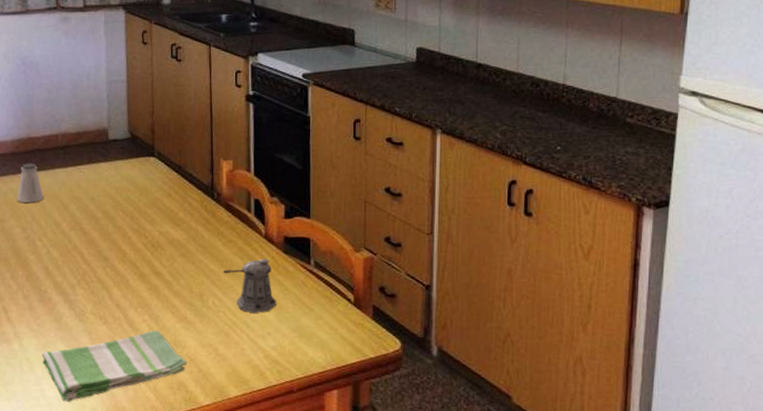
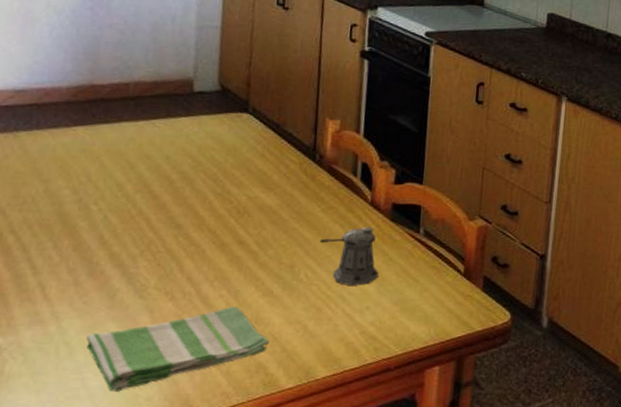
saltshaker: present [17,163,44,203] -> none [68,114,105,160]

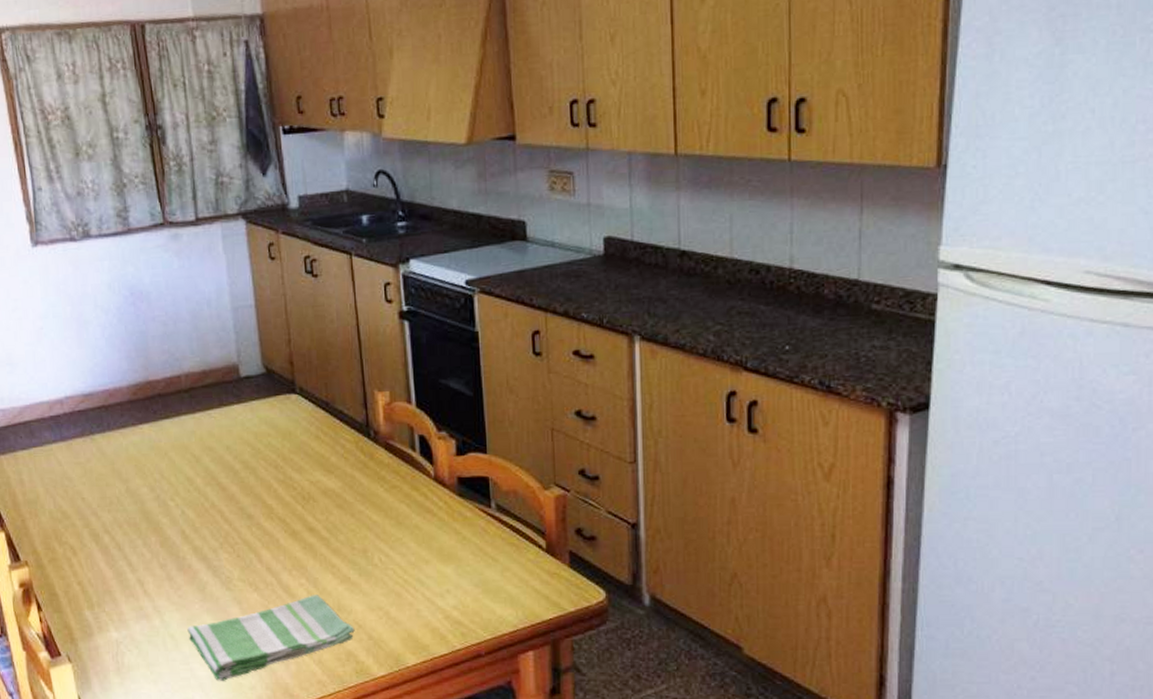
pepper shaker: present [320,226,379,287] -> none [388,504,454,569]

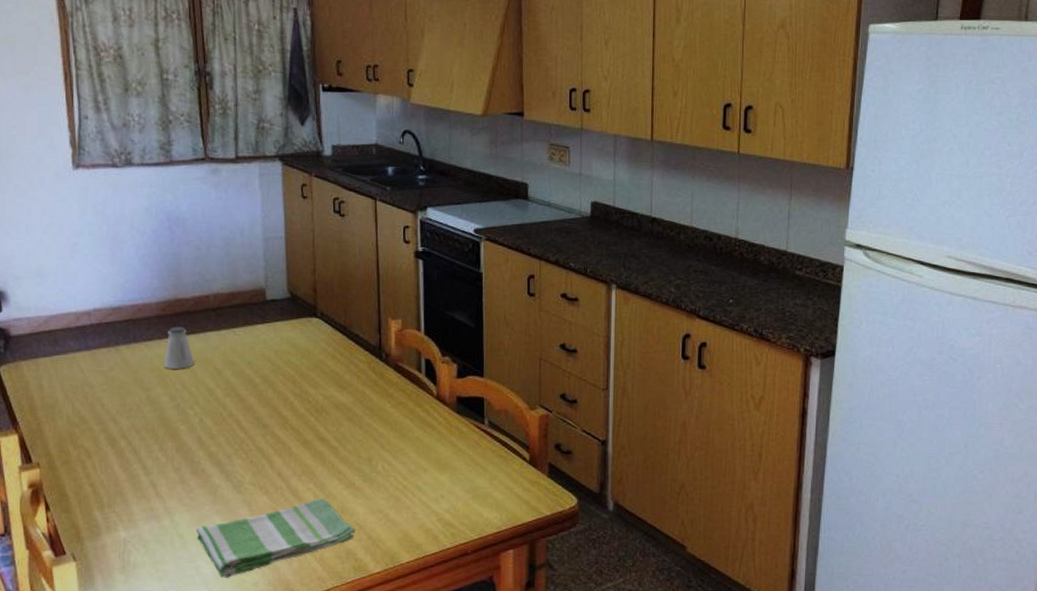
saltshaker: none [140,411,171,458] -> present [164,326,194,369]

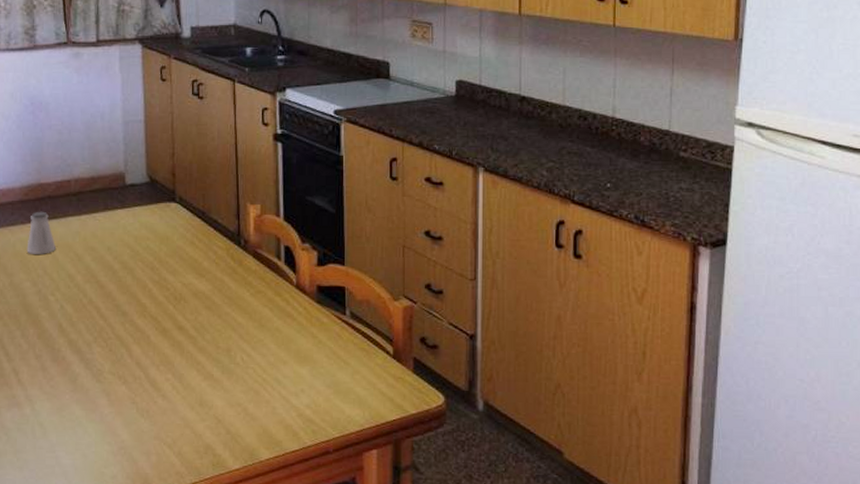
dish towel: present [196,498,356,578] -> none [56,389,214,470]

